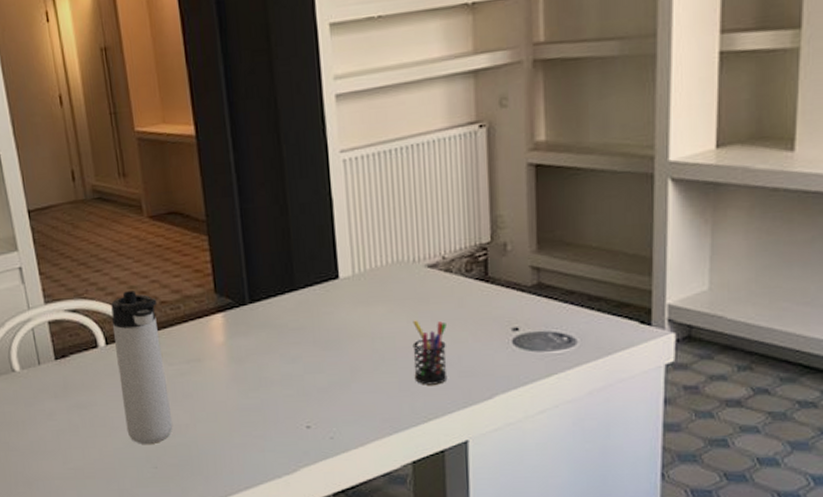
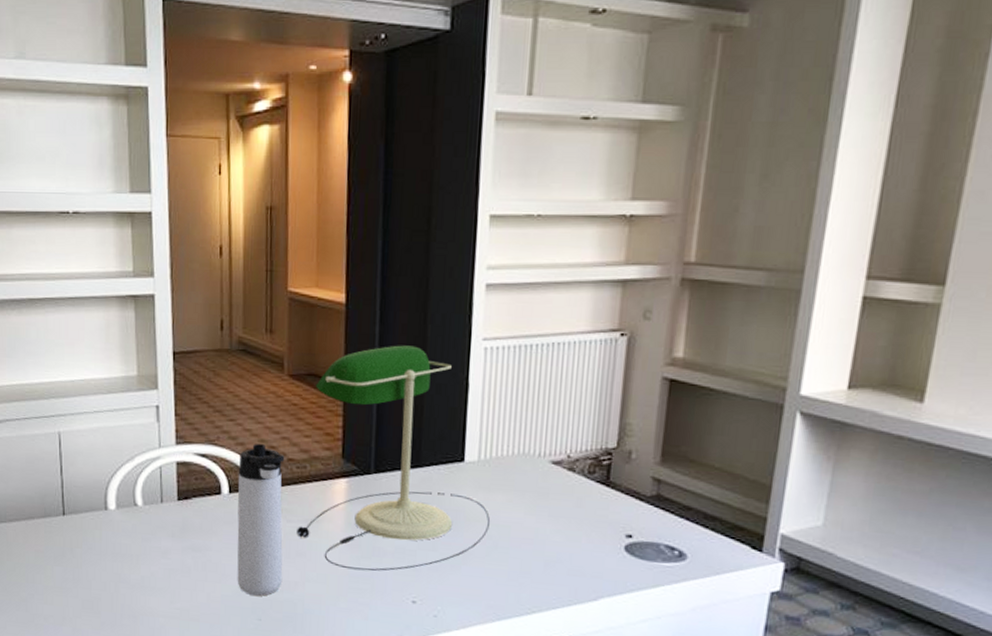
desk lamp: none [177,168,373,404] -> present [297,345,490,572]
pen holder: present [412,320,448,385] -> none [524,513,562,579]

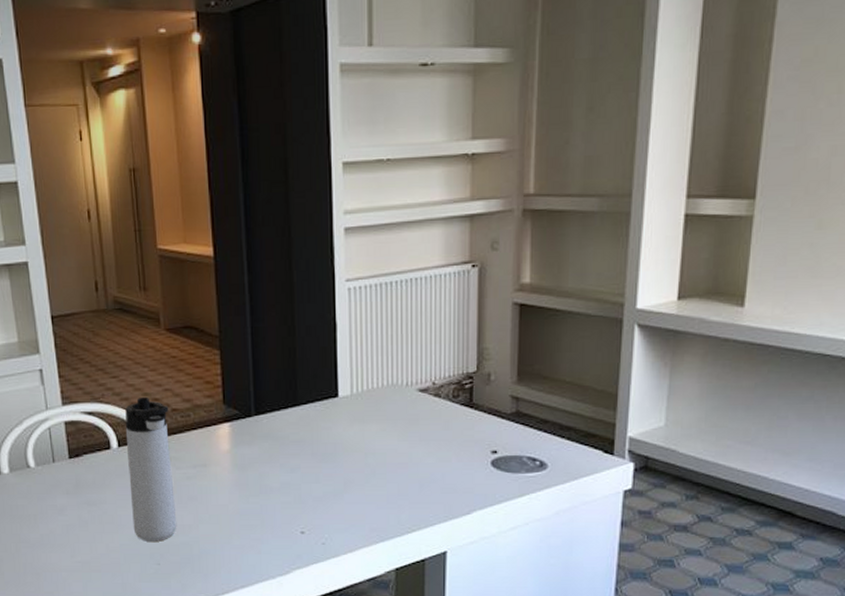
desk lamp: present [297,345,490,572] -> none [186,292,366,508]

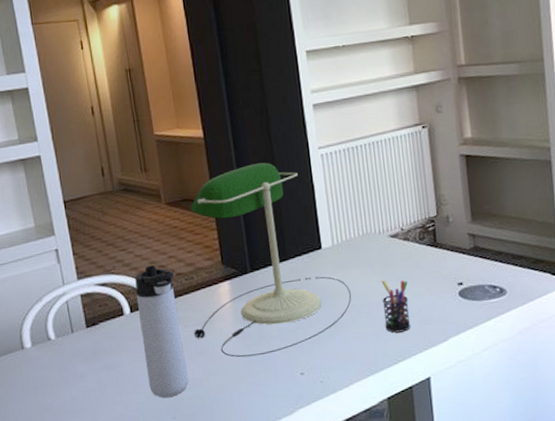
desk lamp: none [186,292,366,508] -> present [190,162,351,358]
pen holder: none [401,439,433,499] -> present [381,280,411,333]

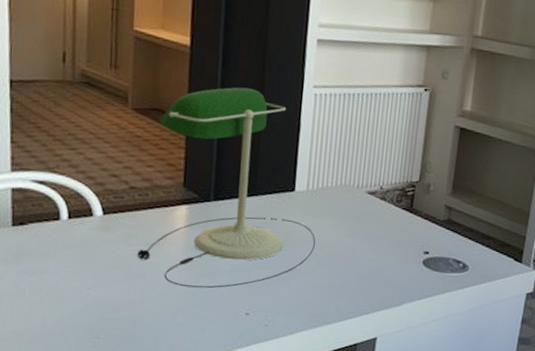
thermos bottle: present [135,265,189,398] -> none [75,172,127,316]
pen holder: present [381,280,411,333] -> none [343,235,375,290]

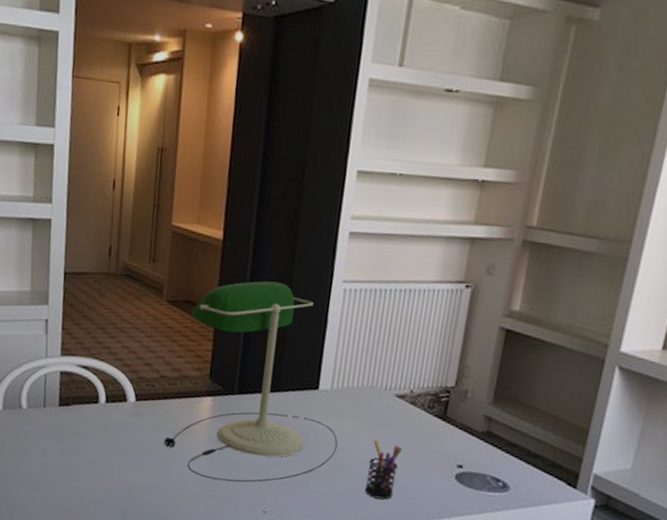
pen holder: none [343,235,375,290] -> present [364,440,402,500]

